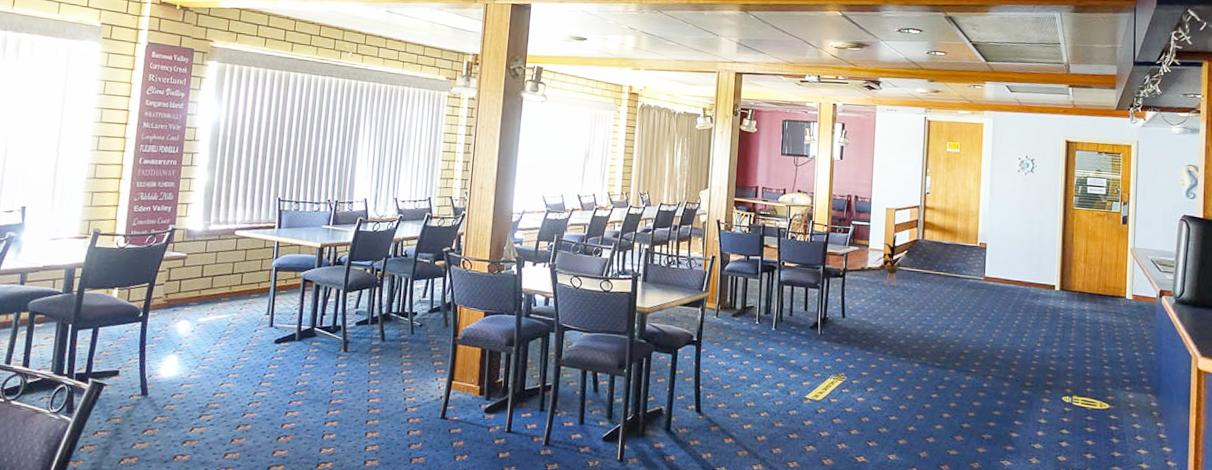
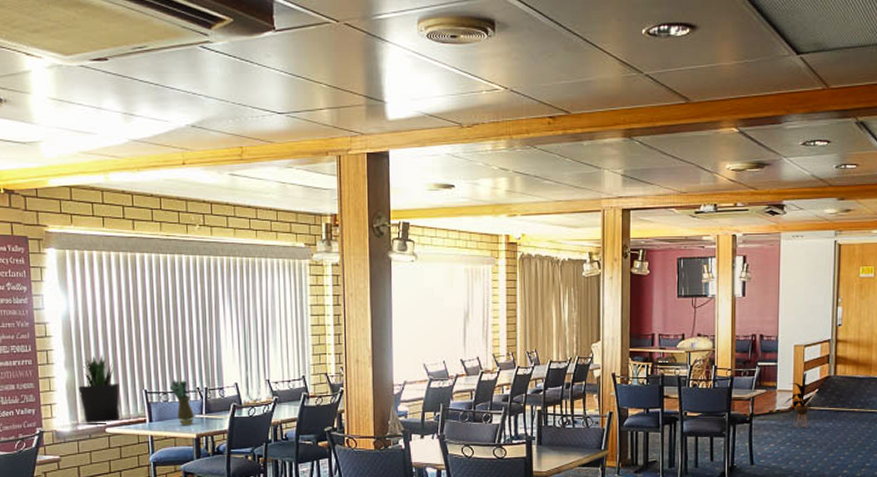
planter: none [216,162,255,226] -> present [78,355,120,423]
vase: none [302,190,322,235] -> present [169,379,194,426]

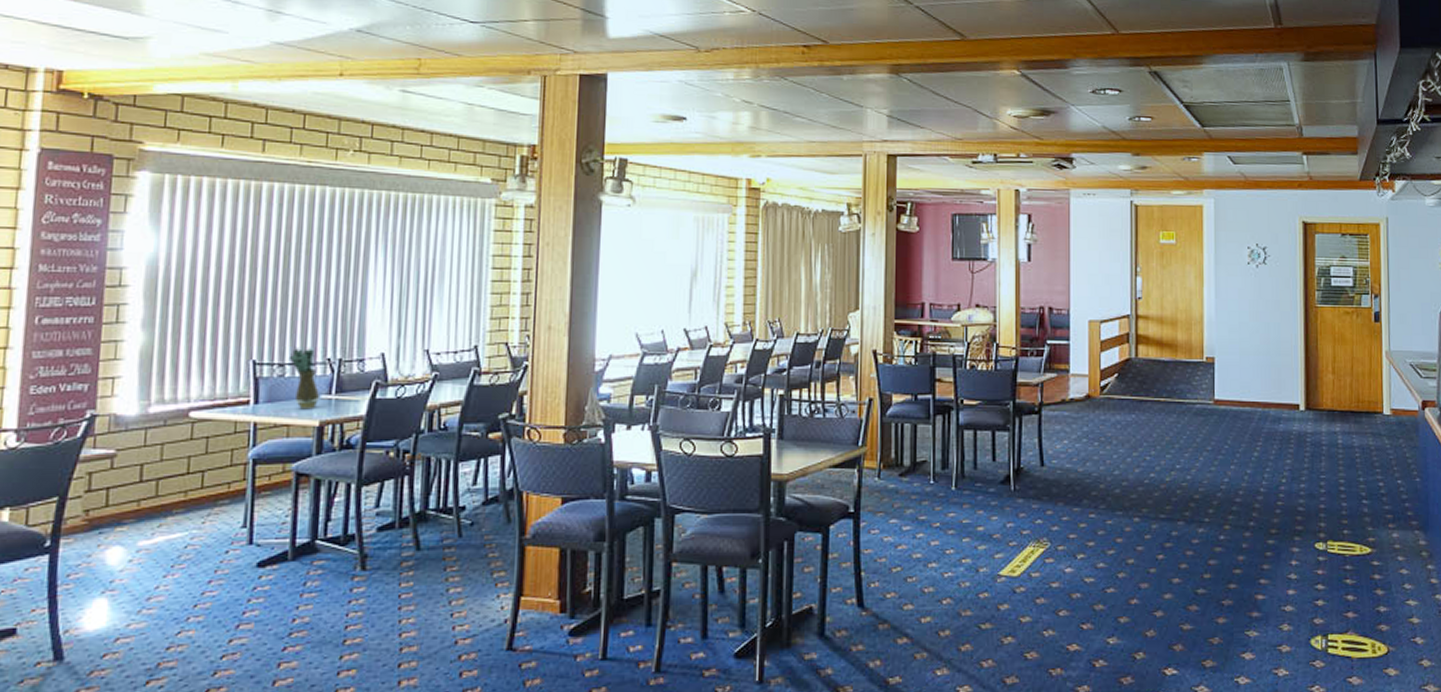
planter: present [78,355,120,423] -> none [157,313,217,405]
house plant: present [784,372,811,429] -> none [1079,353,1110,422]

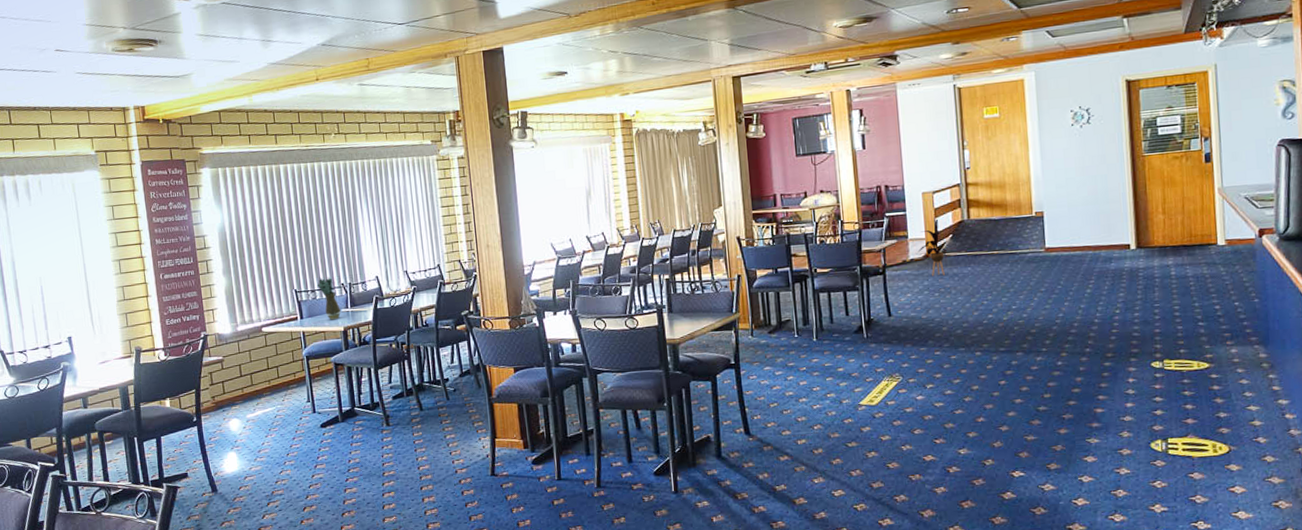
house plant: none [1079,353,1110,422] -> present [917,218,947,277]

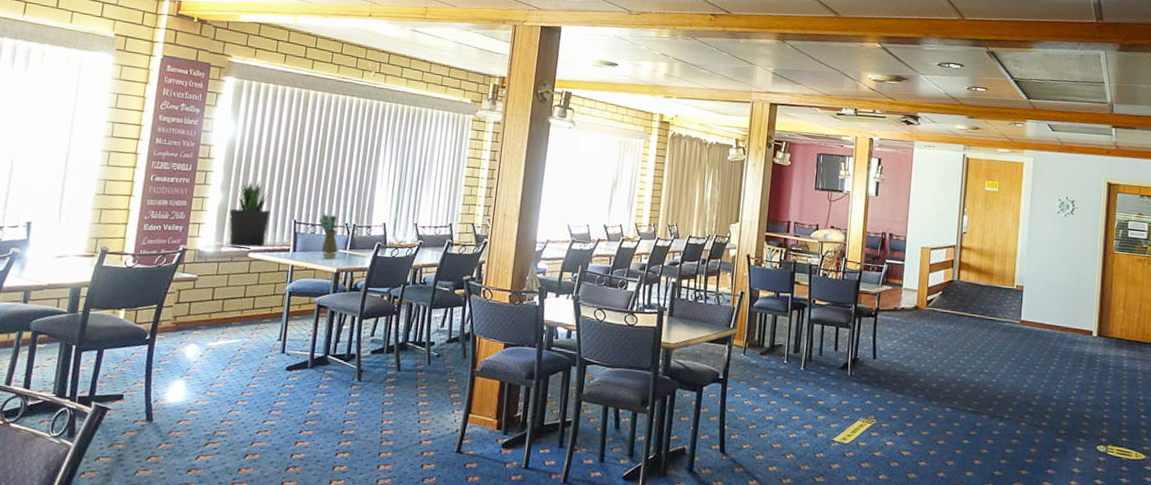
planter: none [236,261,274,325] -> present [229,182,271,248]
house plant: present [917,218,947,277] -> none [909,274,935,329]

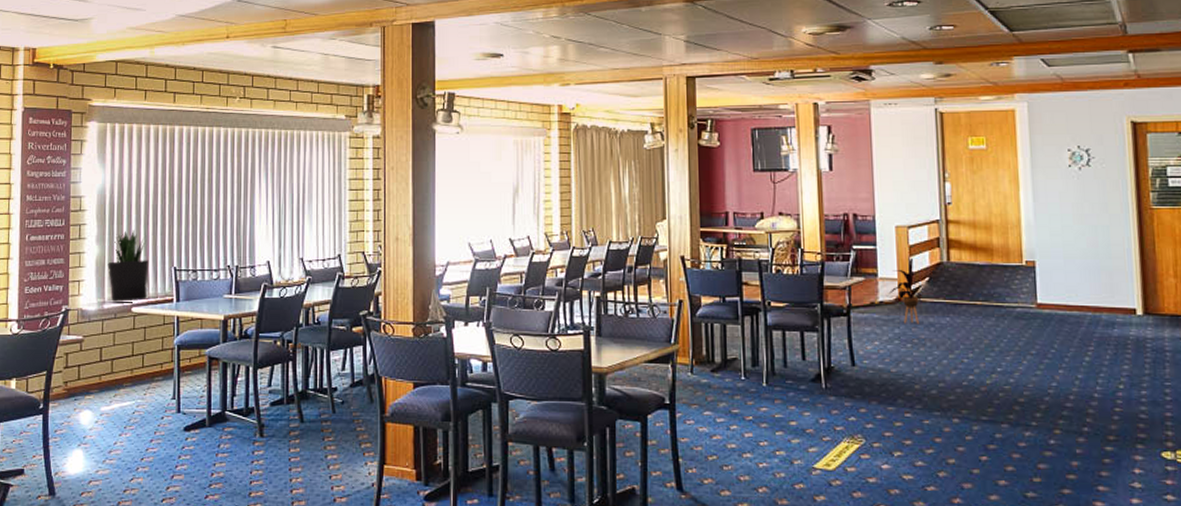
vase: present [318,213,338,260] -> none [199,256,223,307]
house plant: none [909,274,935,329] -> present [888,257,922,324]

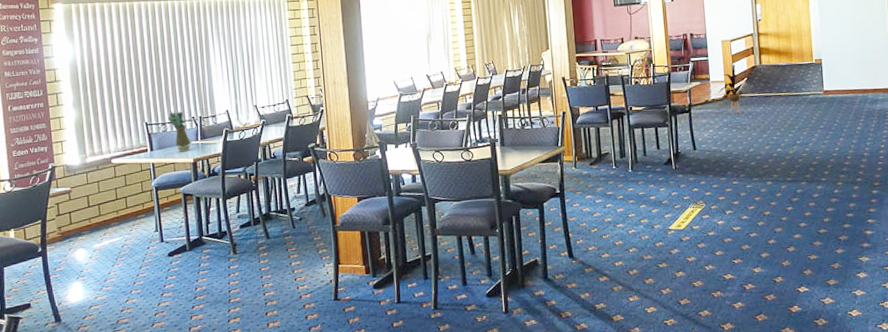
planter: present [107,230,149,302] -> none [86,94,124,156]
vase: none [199,256,223,307] -> present [167,110,191,152]

